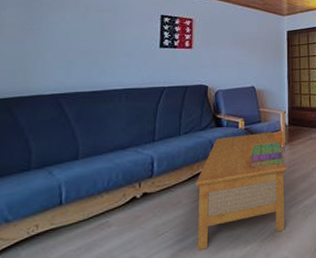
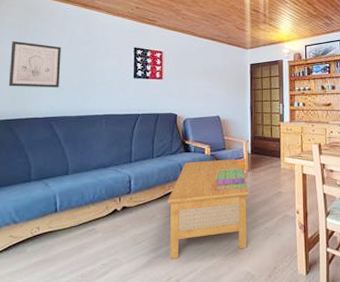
wall art: none [8,9,76,60] -> present [8,41,61,88]

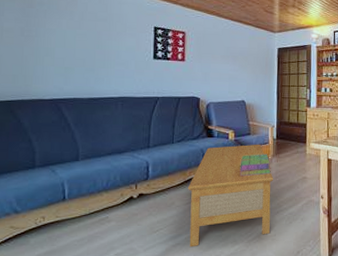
wall art: present [8,41,61,88] -> none [9,15,72,67]

